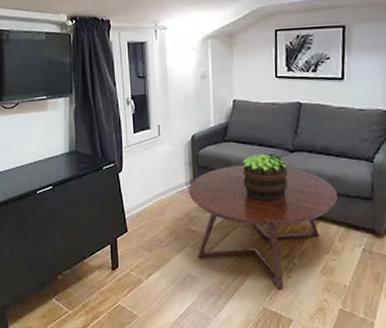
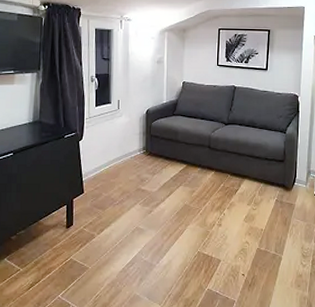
coffee table: present [188,165,338,290] -> none [141,134,260,236]
potted plant: present [242,153,289,201] -> none [187,125,223,164]

